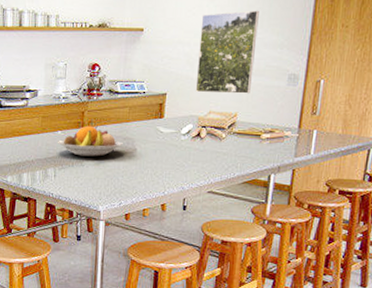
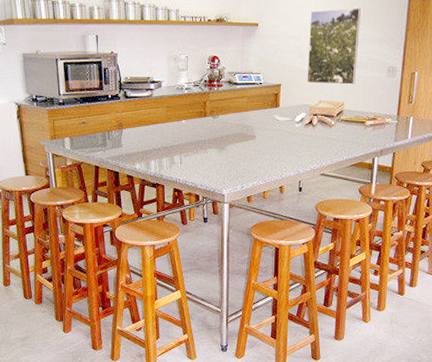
fruit bowl: present [57,125,123,157] -> none [181,115,243,144]

